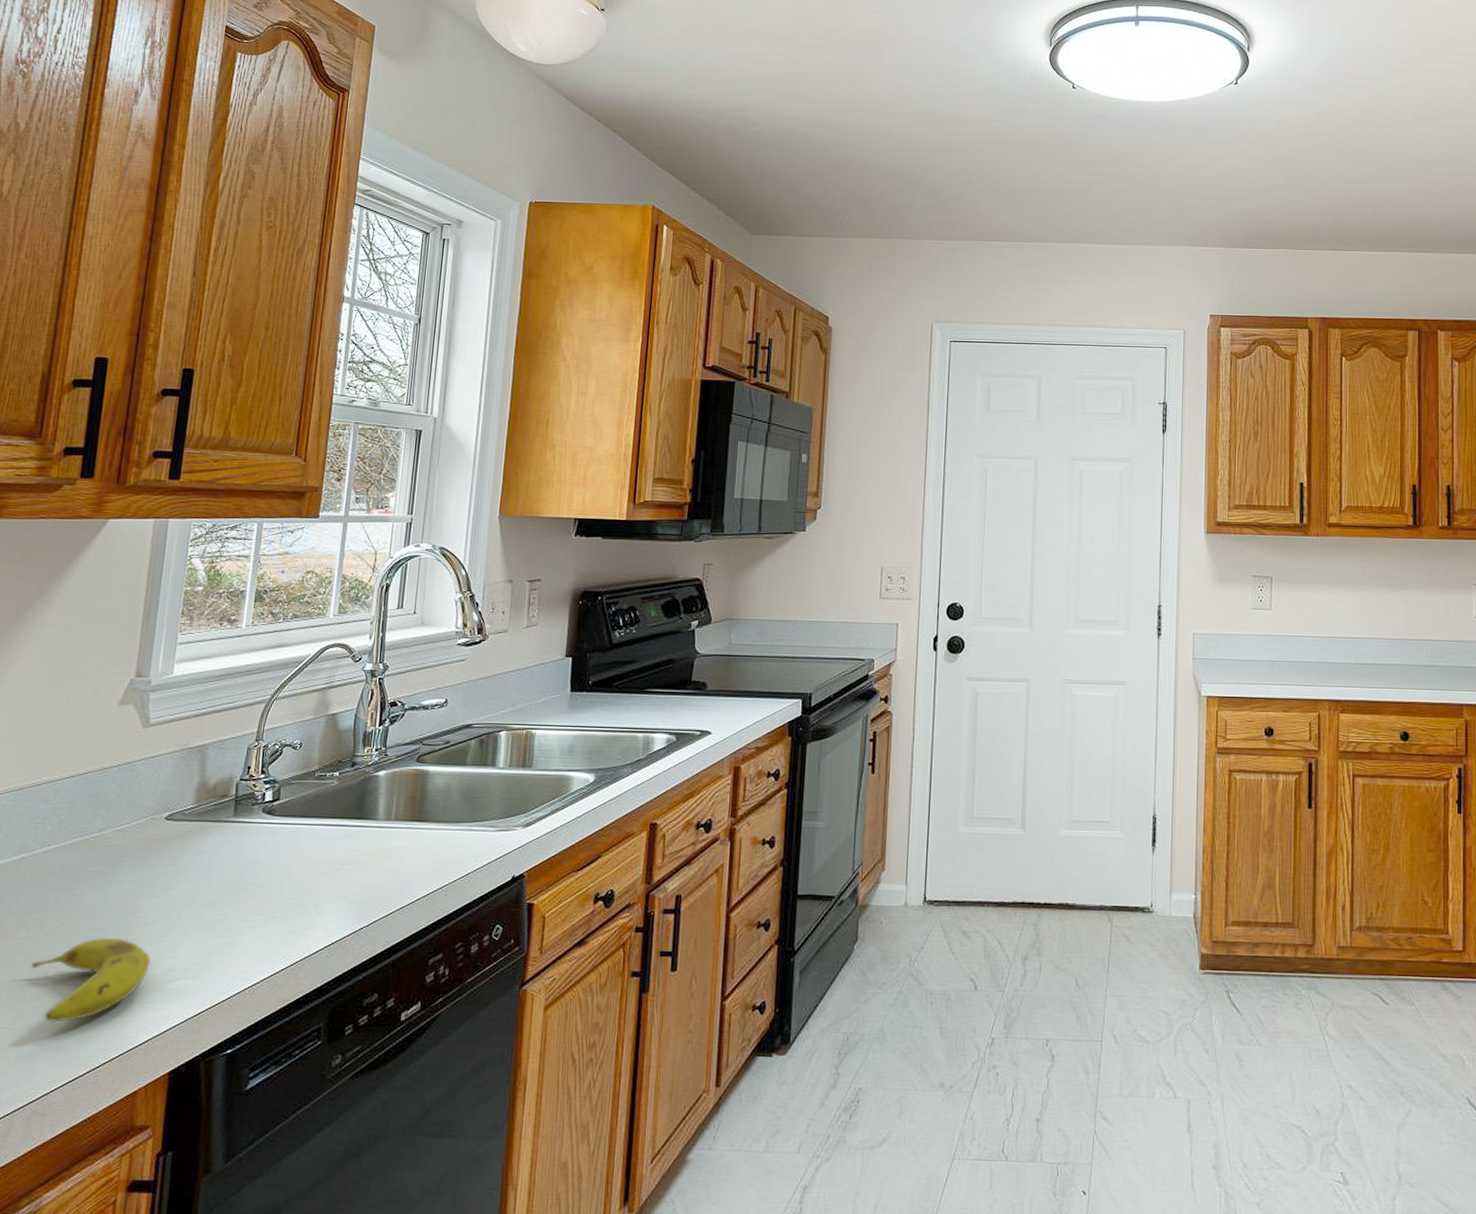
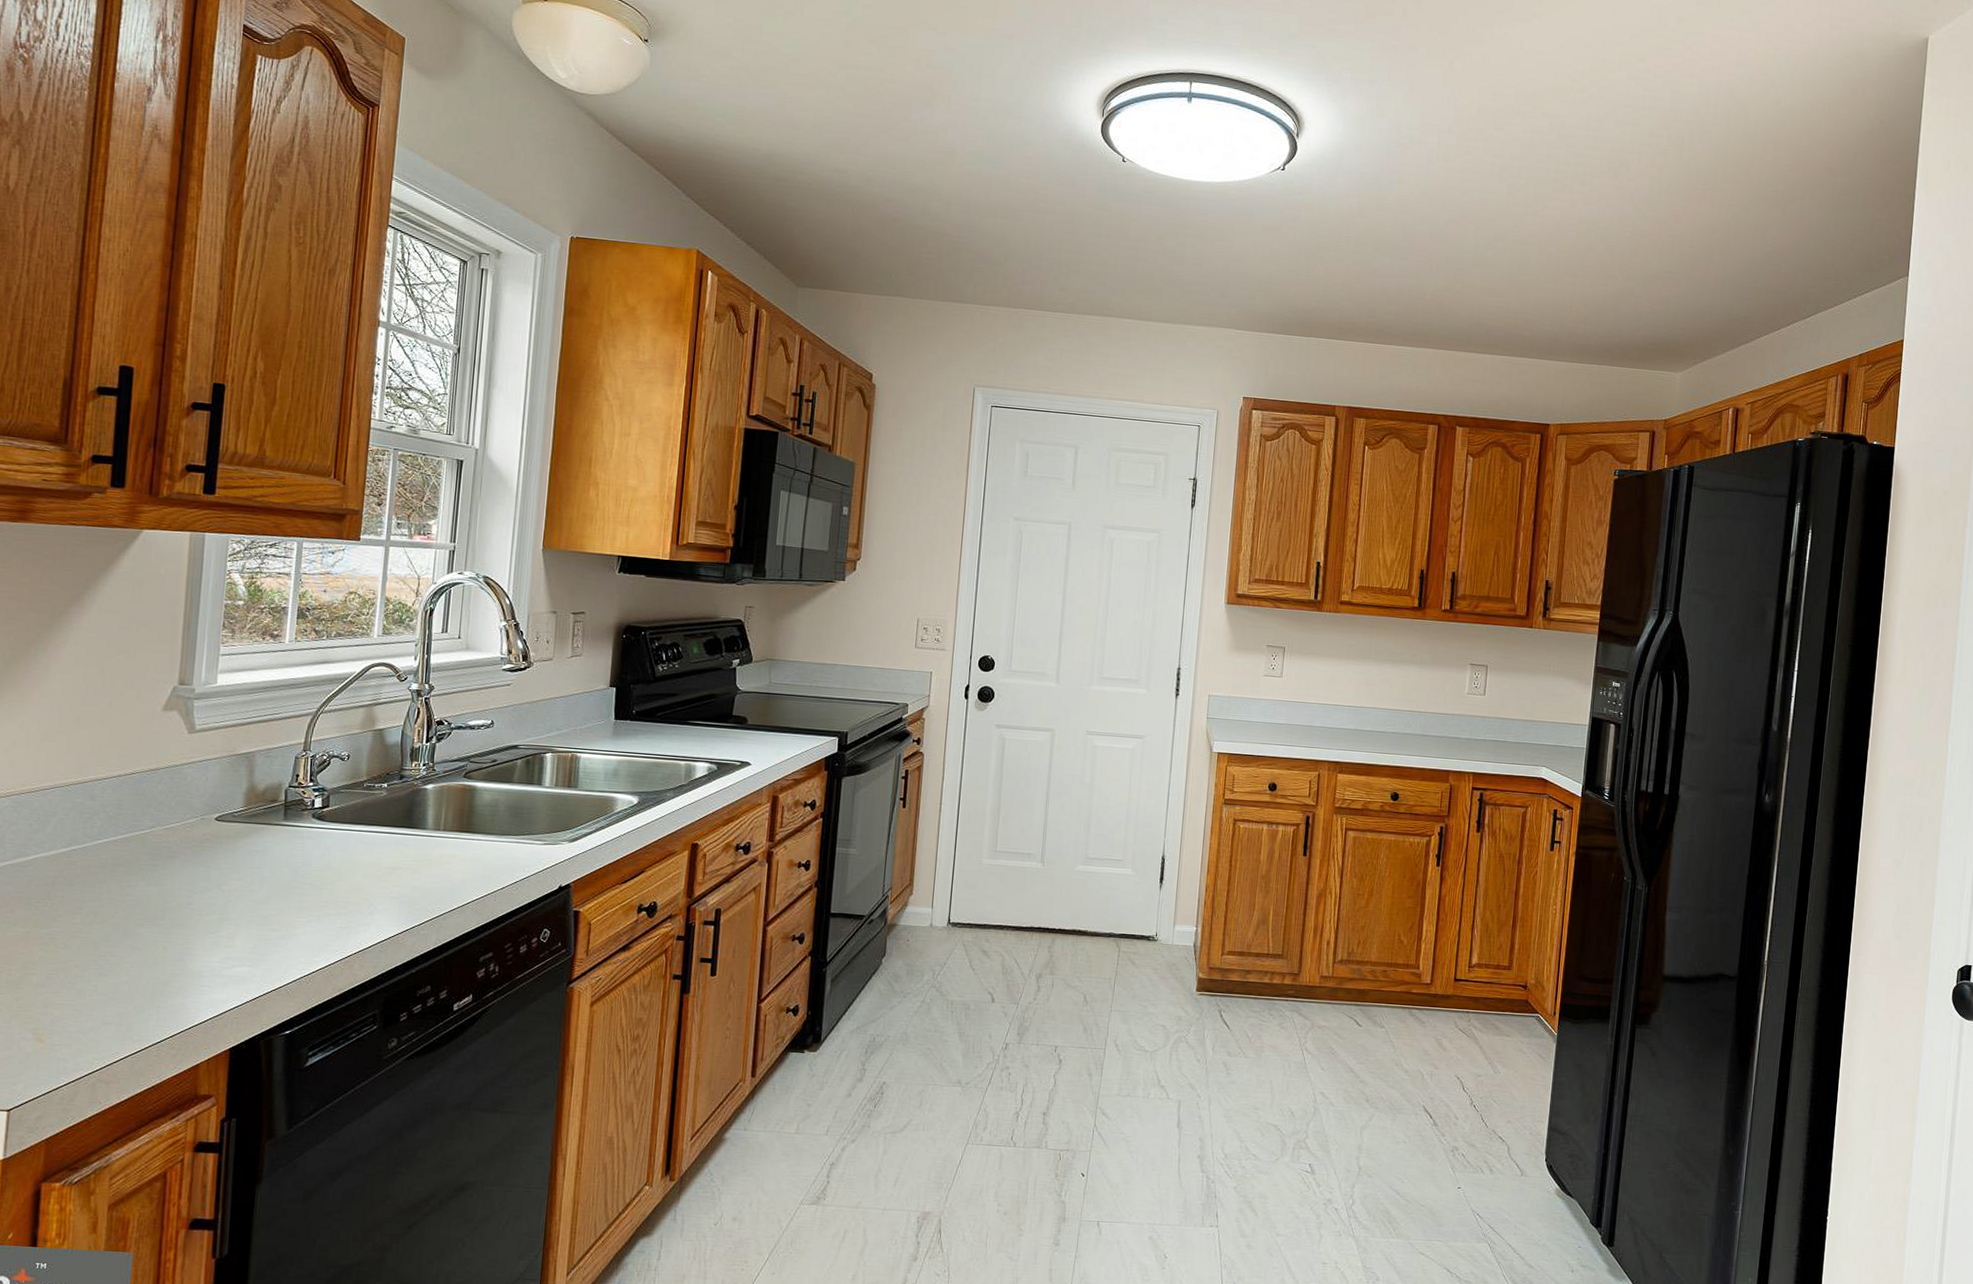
fruit: present [31,937,152,1022] -> none [88,925,208,1001]

